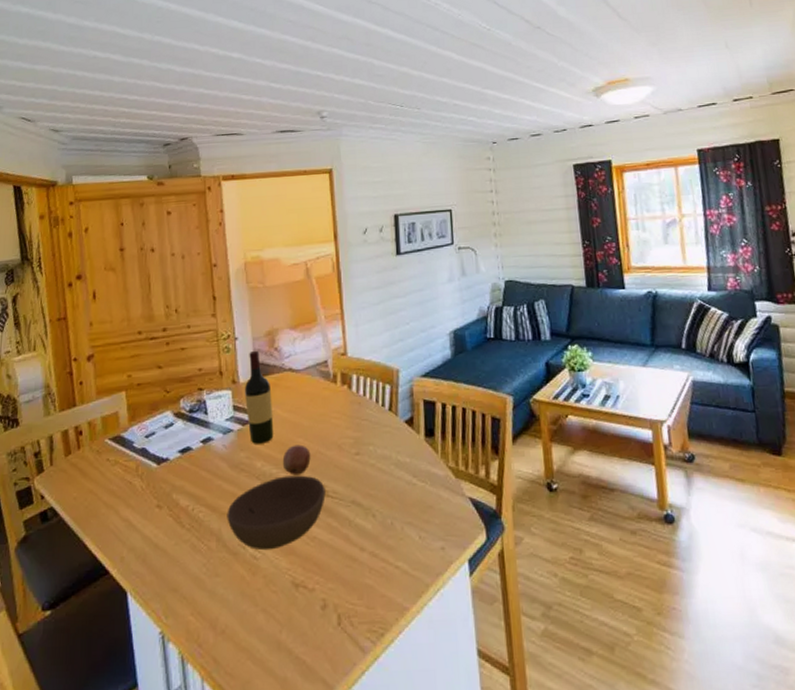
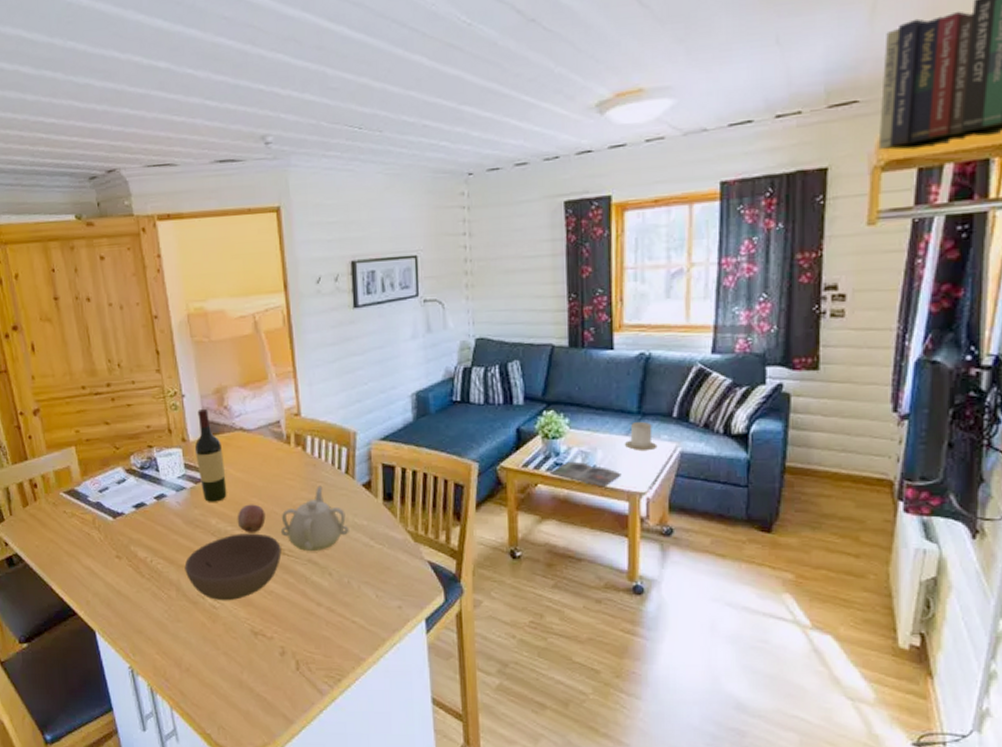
teapot: none [325,423,393,492] -> present [280,485,349,551]
magazine: none [579,392,643,417] -> present [551,461,621,487]
candle: none [642,353,672,382] -> present [624,421,658,452]

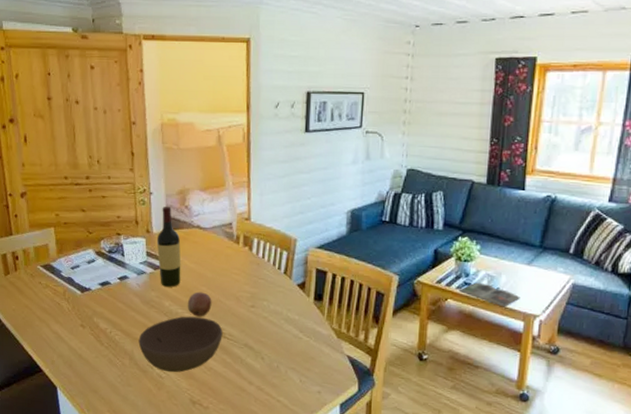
teapot: present [280,485,349,551] -> none [223,282,283,338]
candle: present [624,421,658,452] -> none [525,253,554,281]

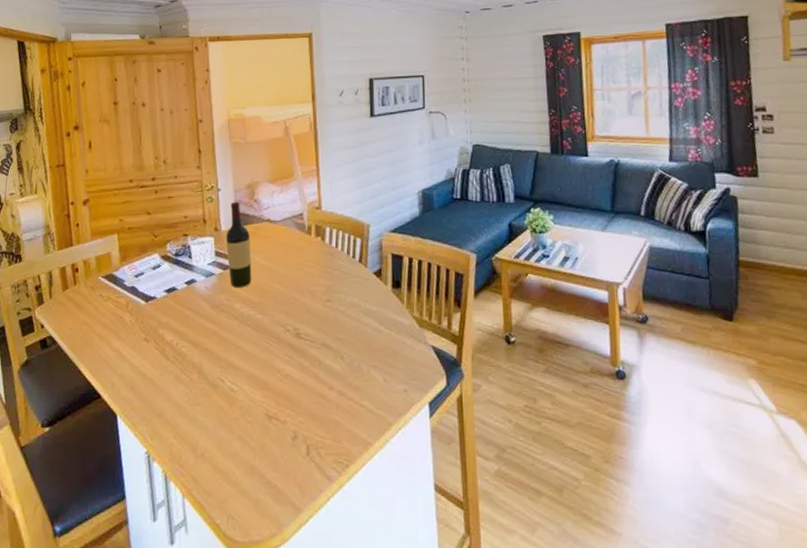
bowl: present [138,316,223,373] -> none [207,318,298,385]
fruit: present [187,291,212,317] -> none [259,290,285,318]
magazine: present [460,282,520,308] -> none [539,253,600,278]

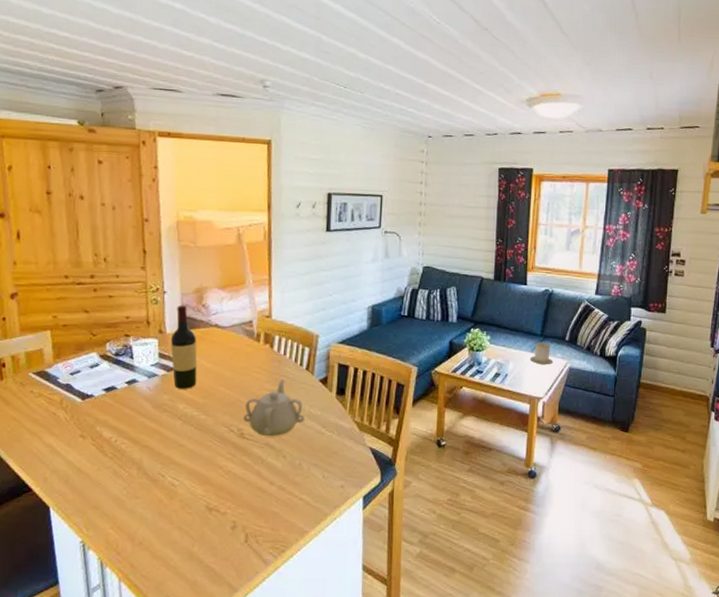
teapot: none [298,273,361,335] -> present [243,379,305,436]
candle: none [601,218,630,246] -> present [529,342,553,366]

